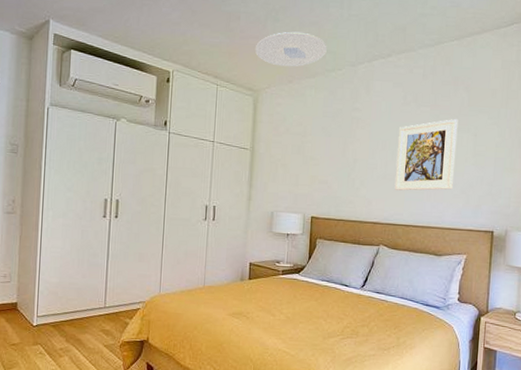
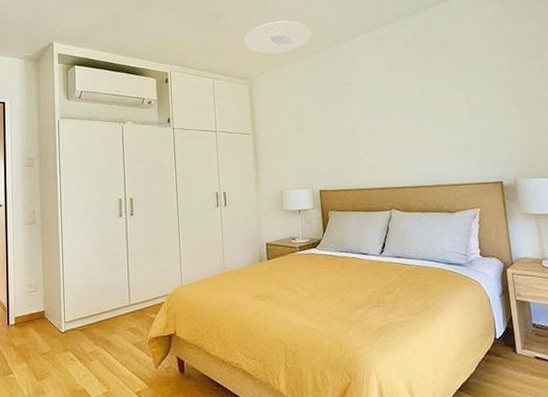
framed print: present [394,119,458,191] -> none [391,79,454,154]

